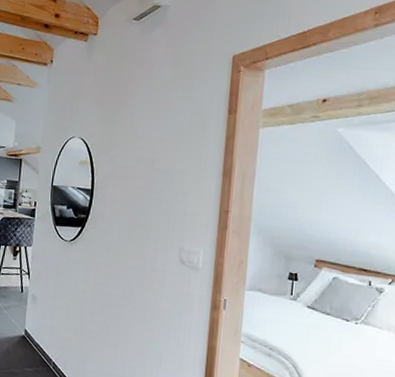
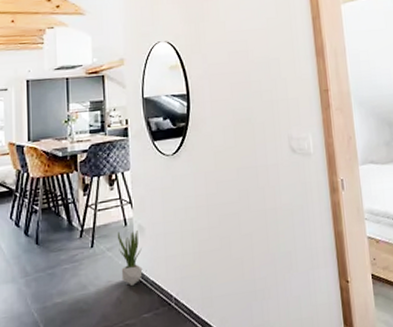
potted plant: none [12,295,32,342] -> present [118,230,143,286]

